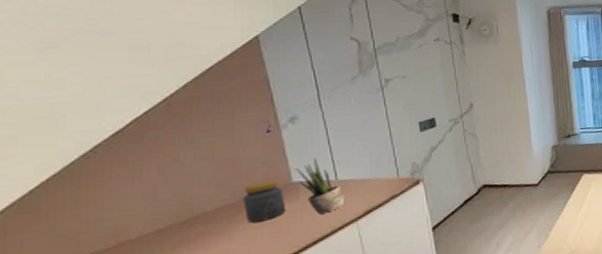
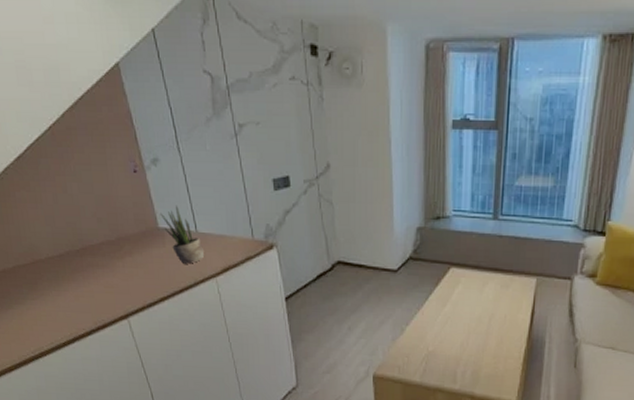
jar: present [243,179,286,223] -> none [119,221,155,263]

